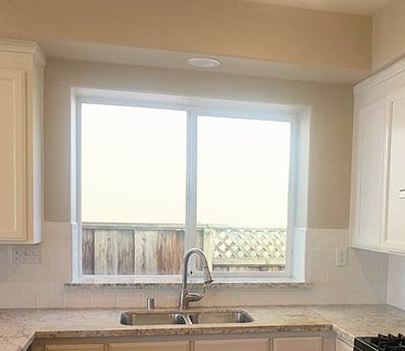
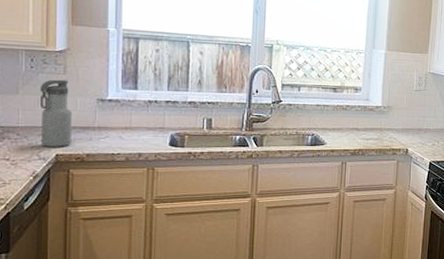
water bottle: none [22,268,46,326] -> present [39,79,72,147]

